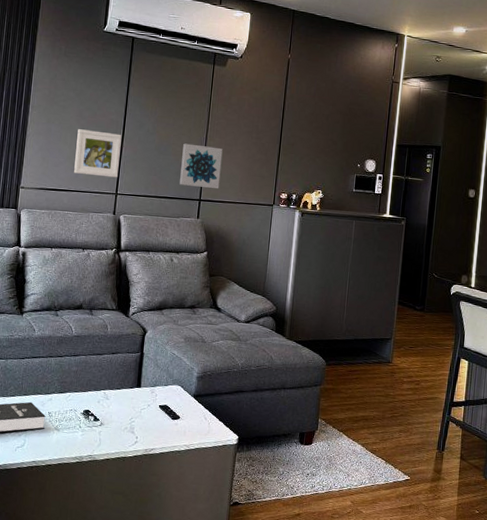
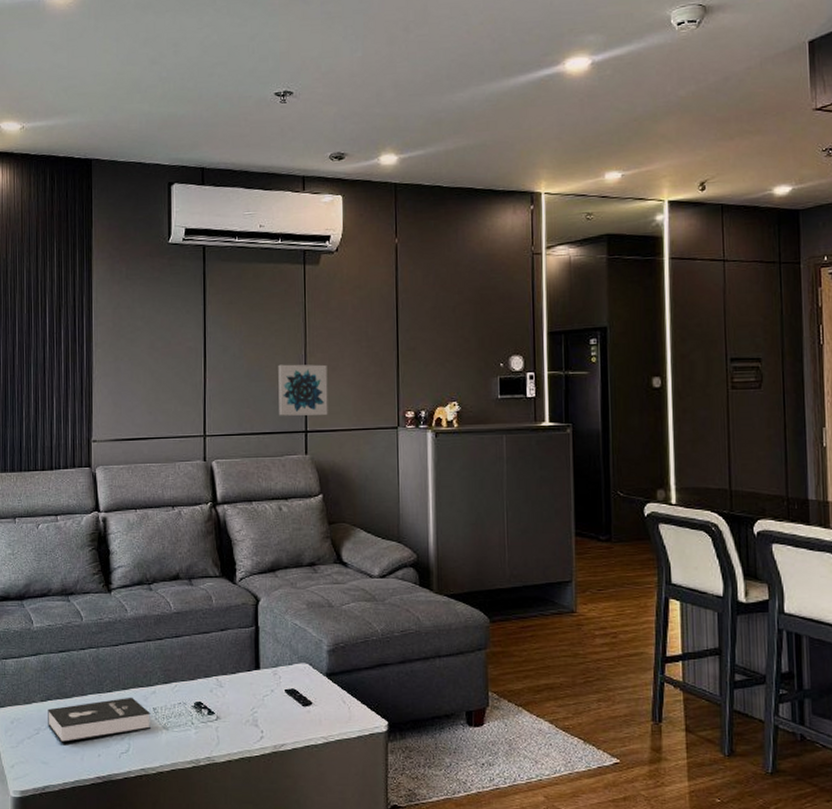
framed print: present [74,129,122,178] -> none [151,363,205,417]

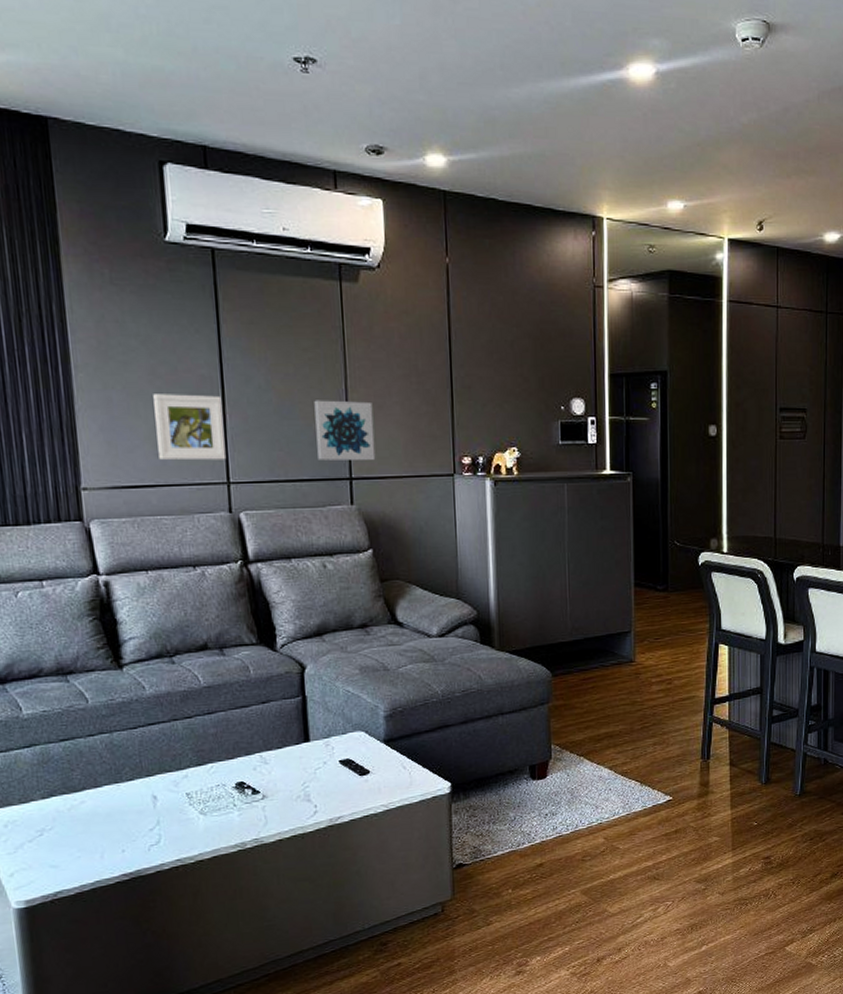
booklet: present [48,697,150,743] -> none [52,783,185,842]
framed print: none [151,363,205,417] -> present [153,394,227,461]

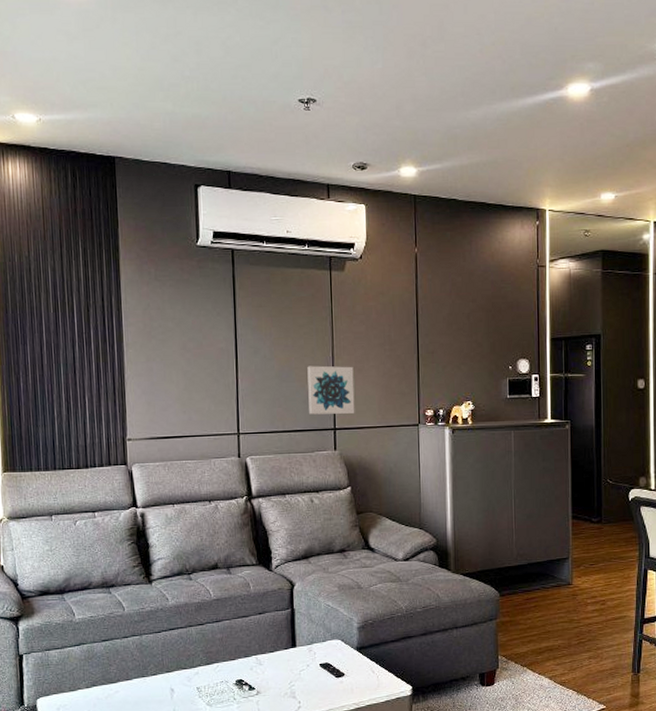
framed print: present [153,394,227,461] -> none [184,363,238,416]

